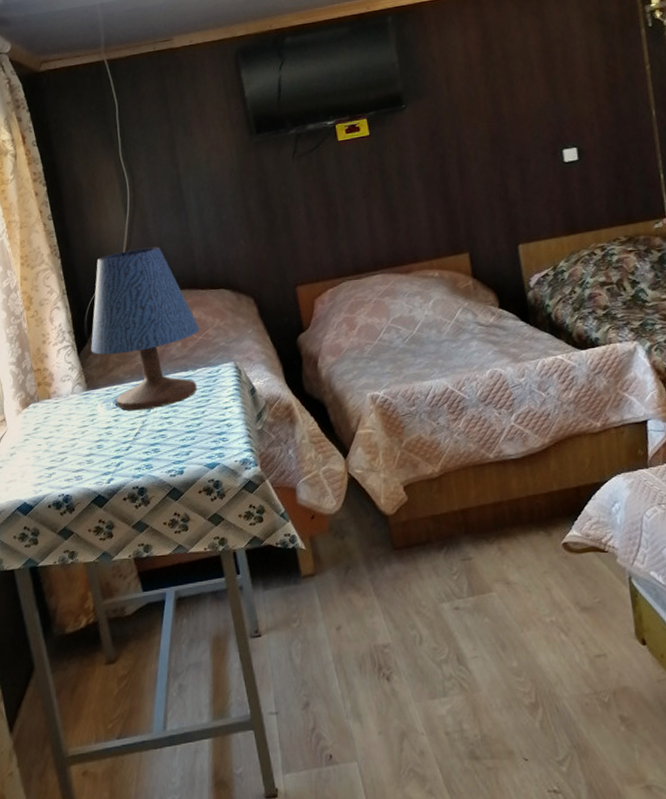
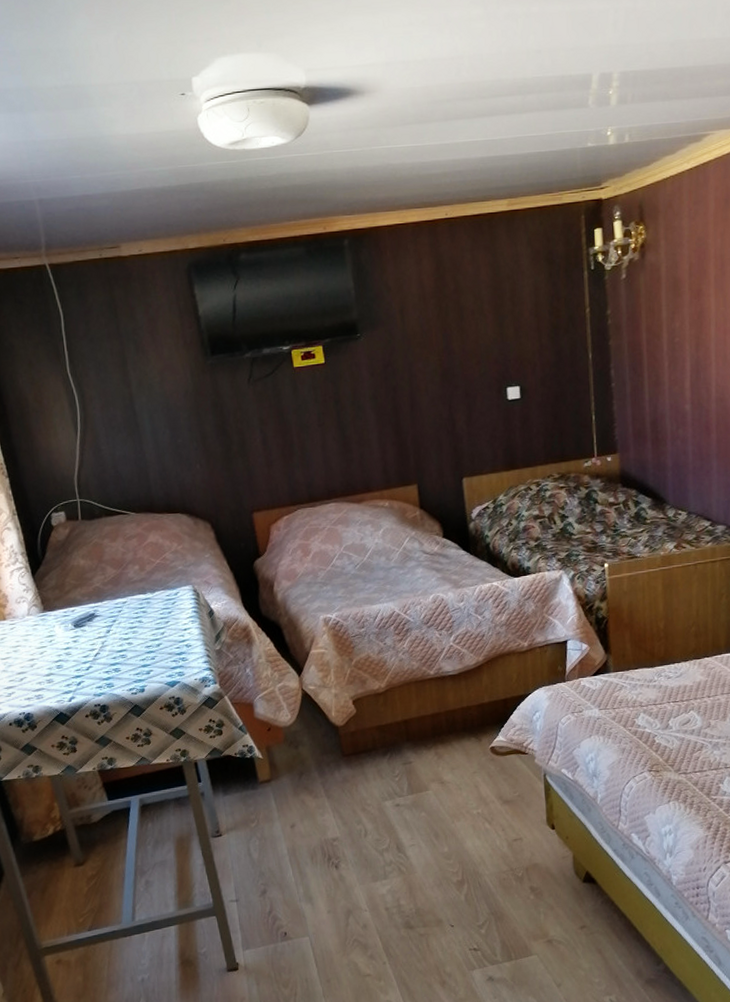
table lamp: present [91,246,201,411] -> none [45,468,158,632]

